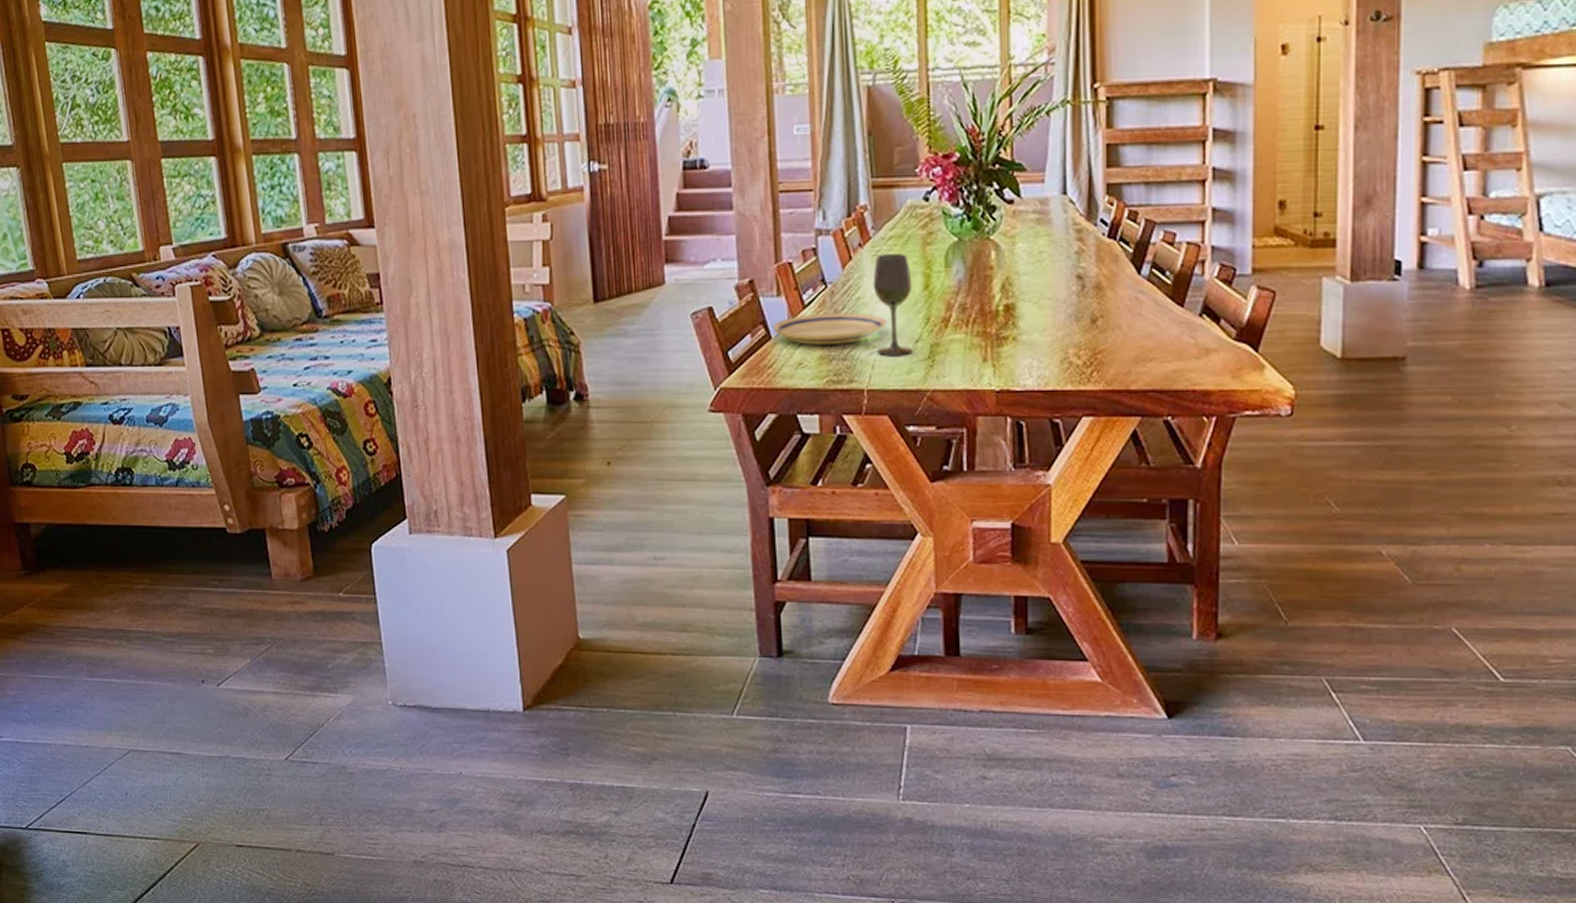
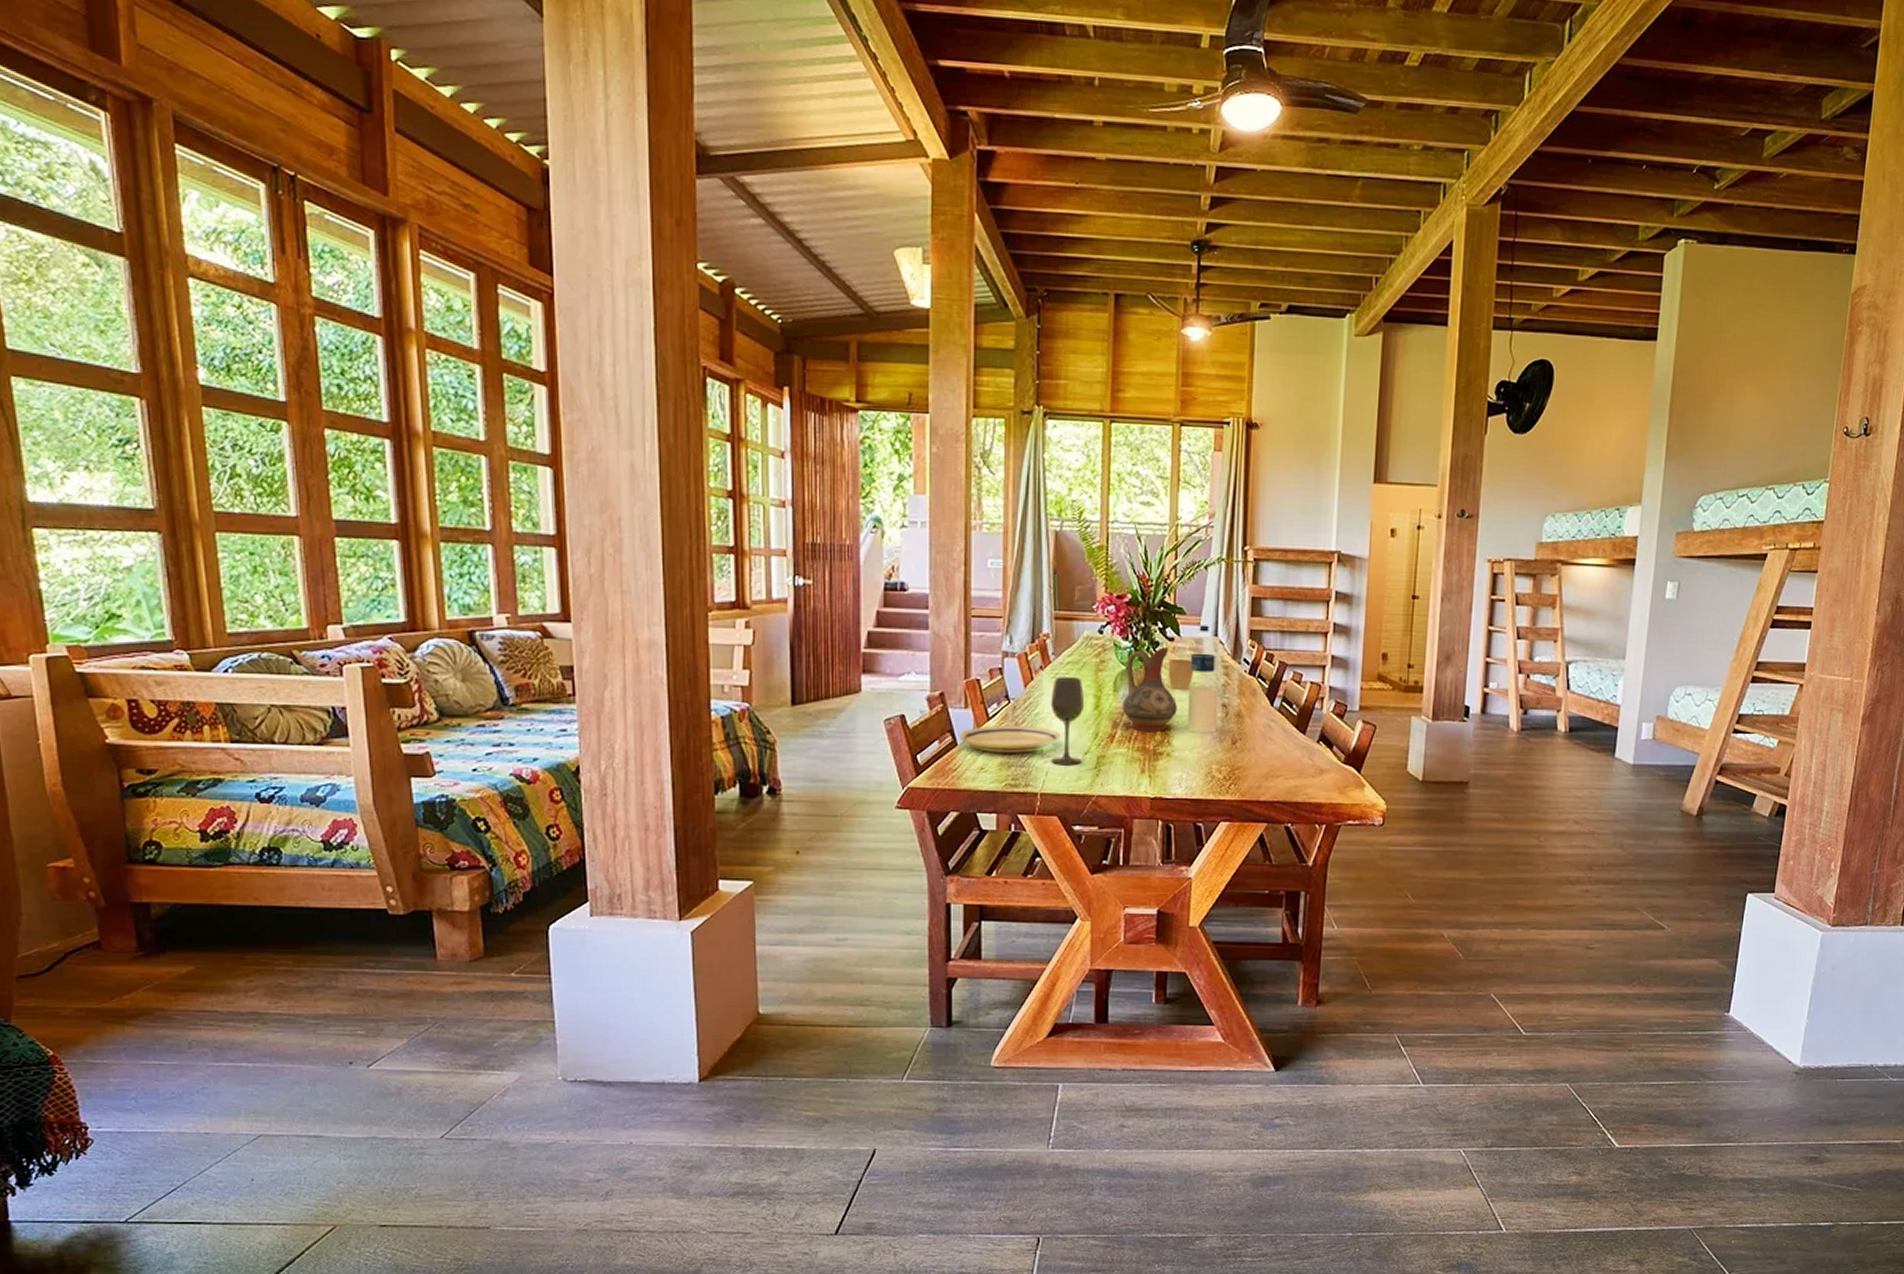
pitcher: none [956,212,1022,314] -> present [1122,647,1177,733]
cup: none [1008,225,1039,262] -> present [1168,659,1193,691]
cup: none [1034,254,1072,312] -> present [1187,685,1219,734]
water bottle: none [1035,182,1066,239] -> present [1190,625,1216,673]

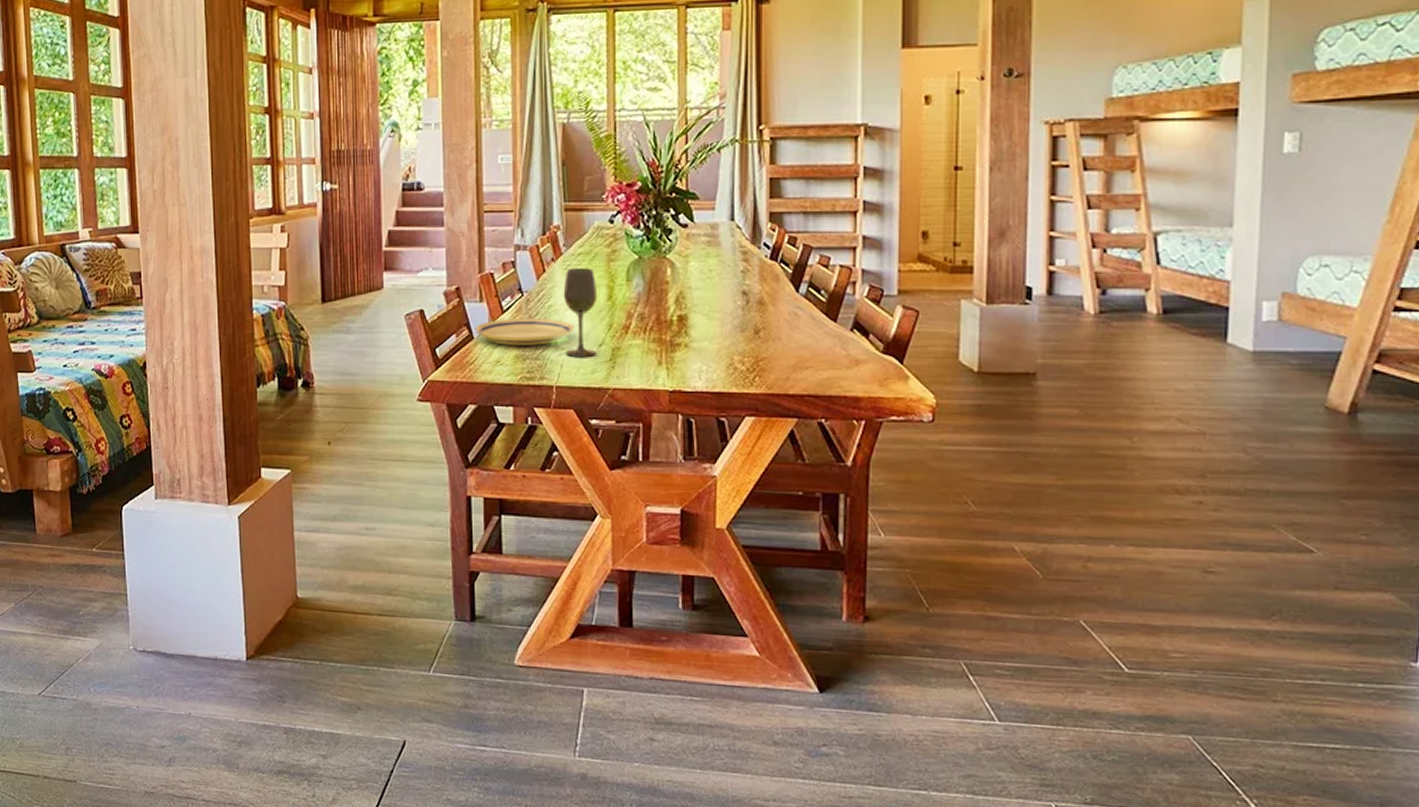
pitcher: present [1122,647,1177,733] -> none [636,234,694,323]
cup: present [1168,659,1193,691] -> none [682,246,709,279]
cup: present [1187,685,1219,734] -> none [704,273,738,323]
water bottle: present [1190,625,1216,673] -> none [706,209,733,259]

